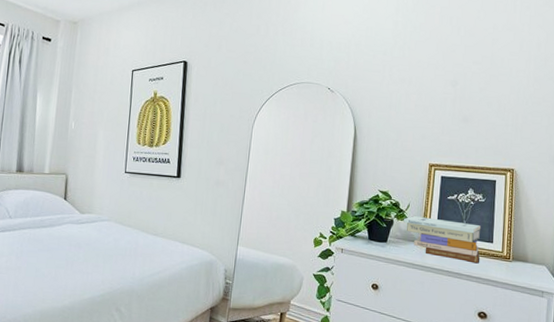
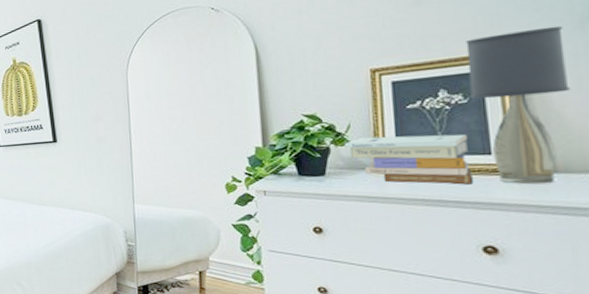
table lamp: none [487,155,544,270] -> present [466,25,570,185]

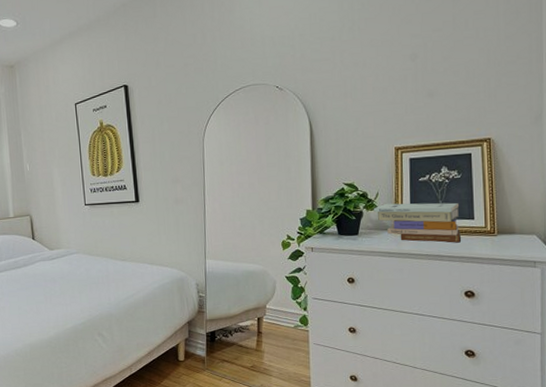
table lamp: present [466,25,570,185] -> none [462,120,526,243]

